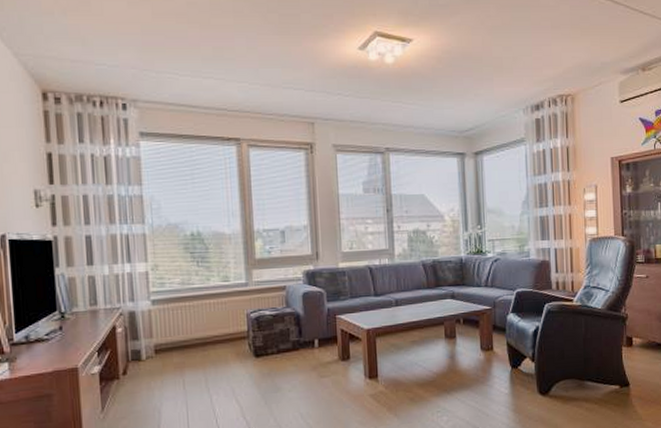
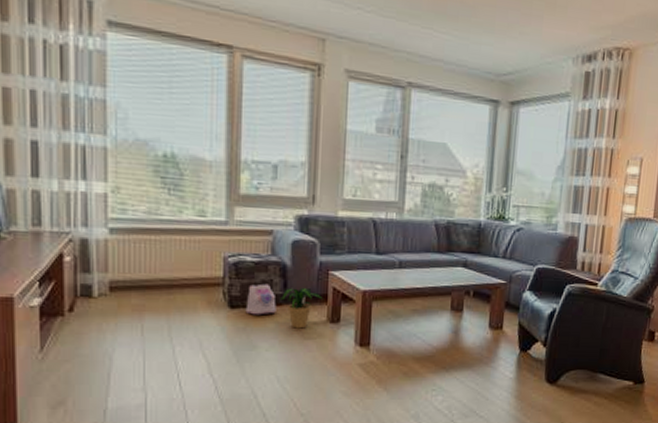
plush toy: none [268,332,295,361] -> present [245,283,276,315]
potted plant: none [297,333,333,369] -> present [280,288,323,329]

